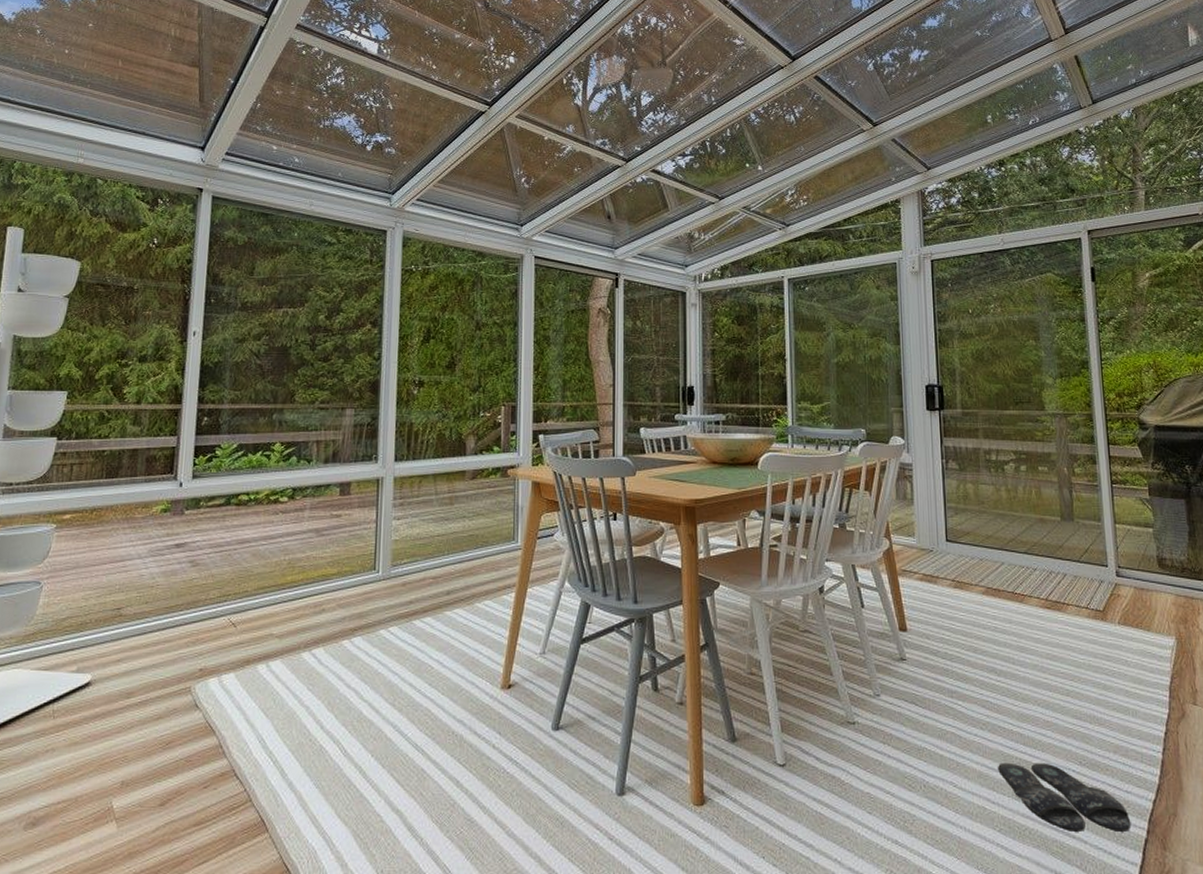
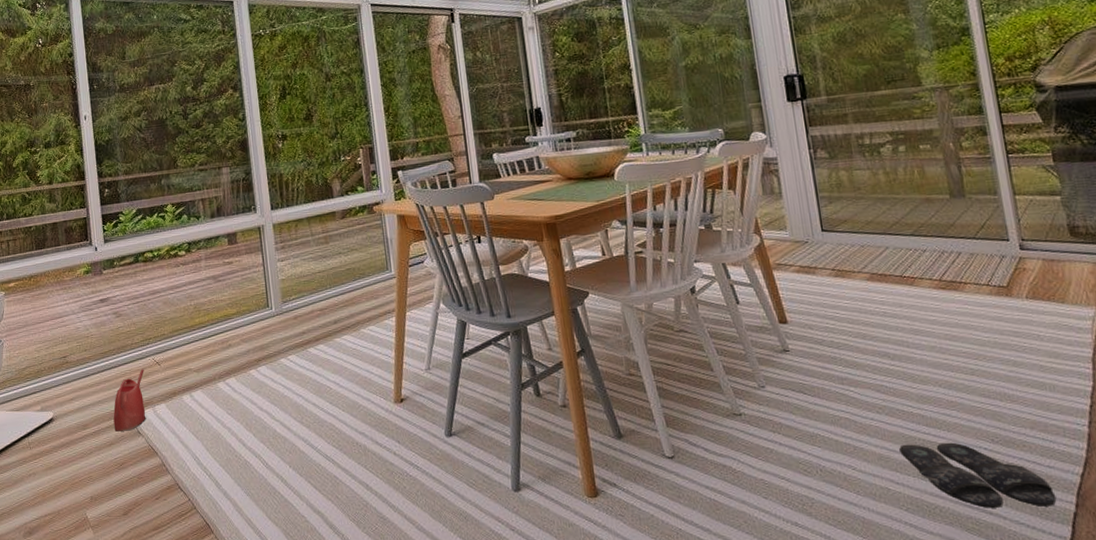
watering can: none [166,630,216,703] -> present [113,369,146,432]

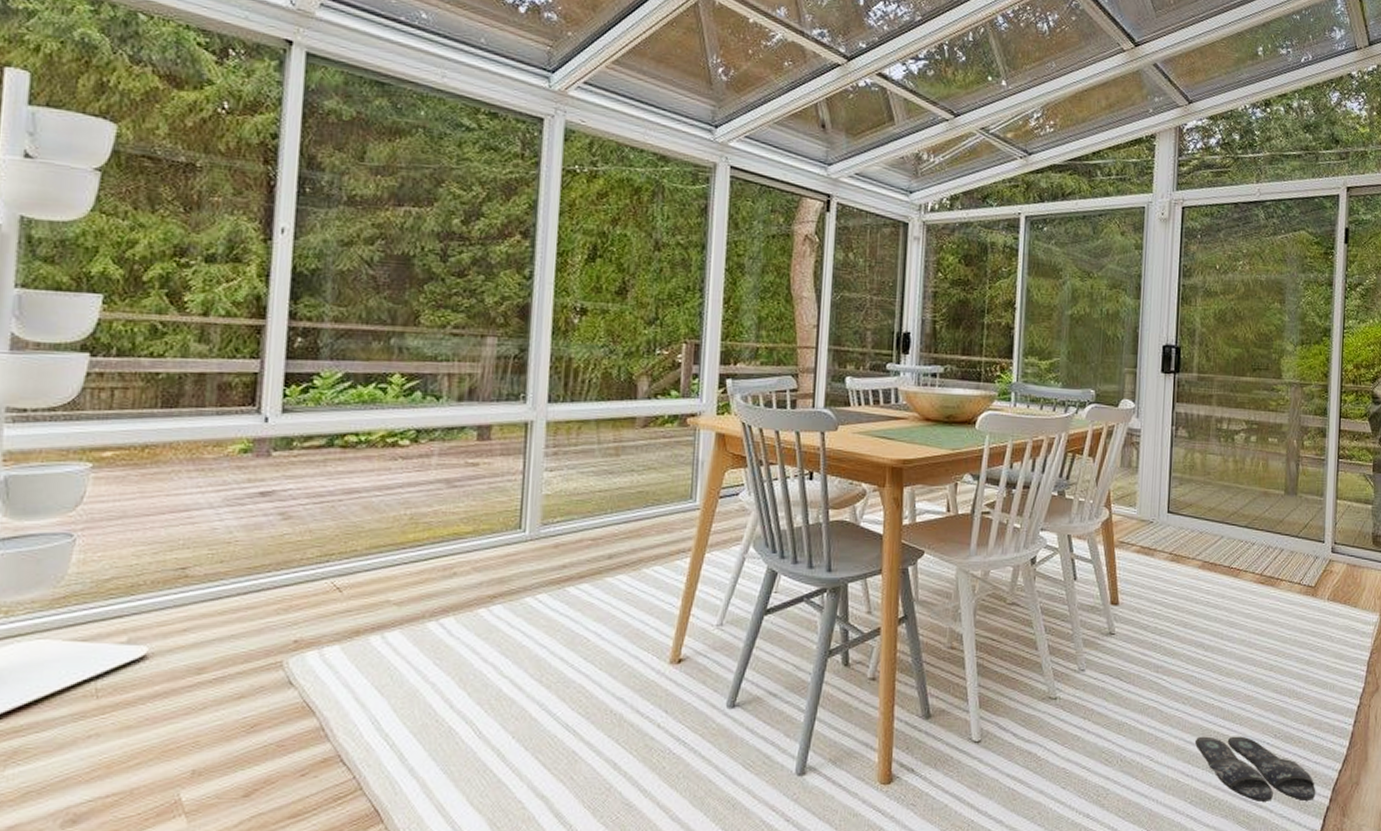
watering can: present [113,369,146,432] -> none [250,595,315,680]

